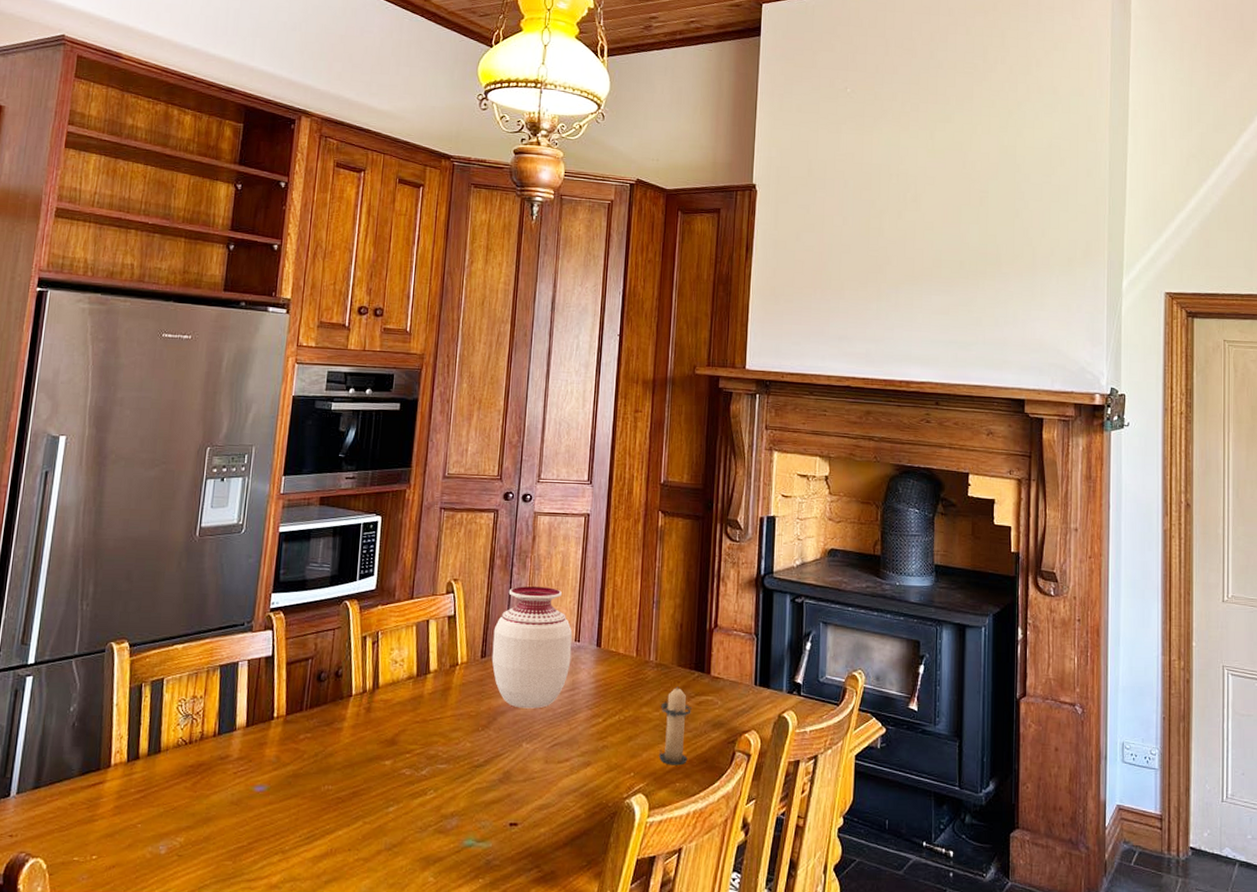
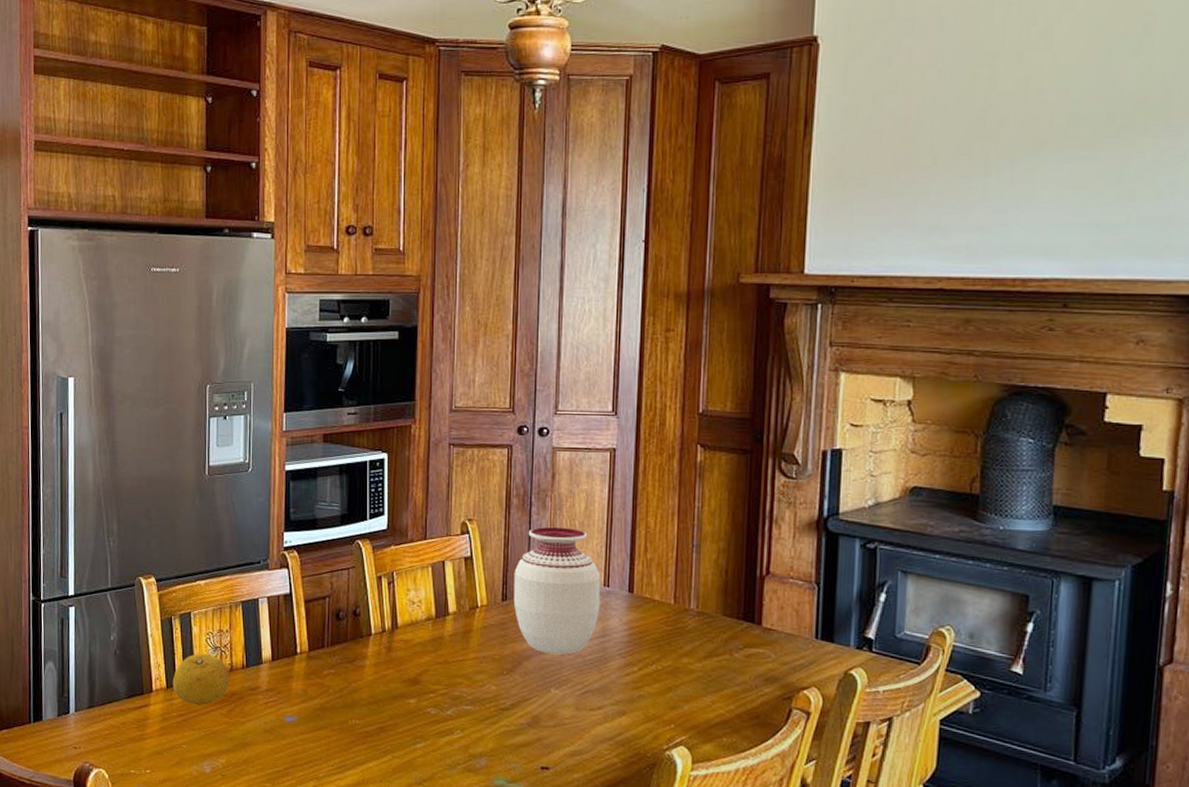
fruit: none [134,723,199,780] -> present [172,654,229,706]
candle: present [658,686,693,766] -> none [702,637,741,720]

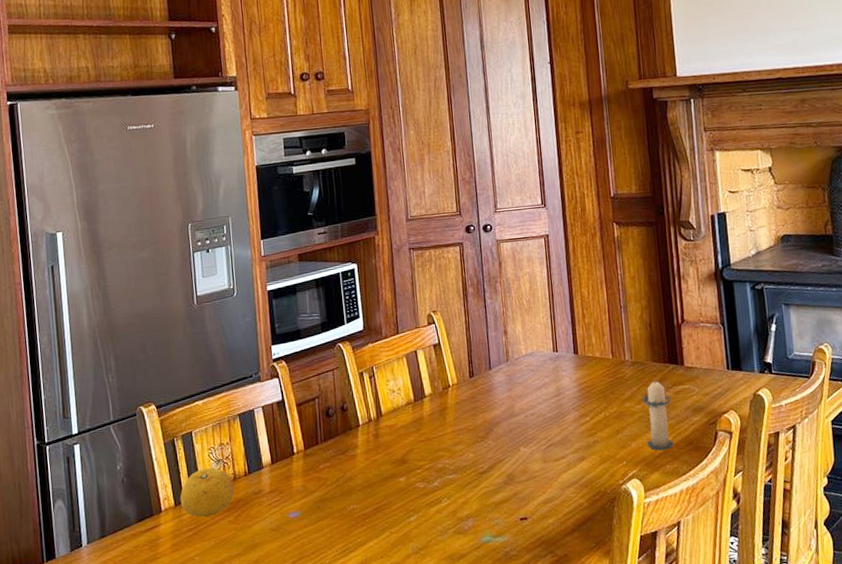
vase: present [513,527,601,655] -> none [477,306,553,418]
candle: none [702,637,741,720] -> present [642,380,674,451]

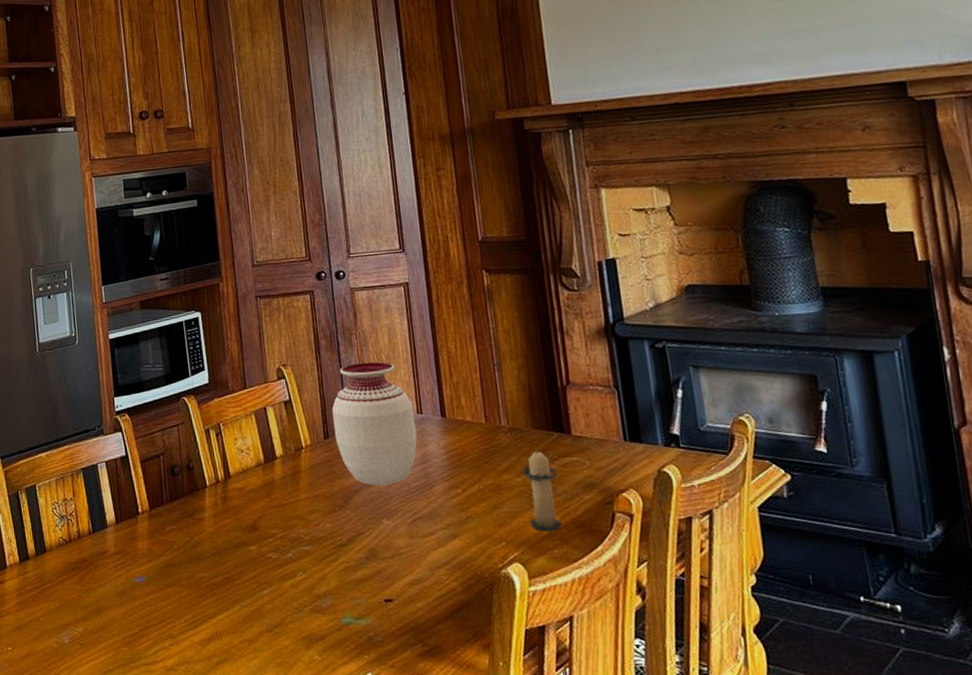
fruit: present [180,468,234,518] -> none [24,524,79,577]
vase: none [477,306,553,418] -> present [331,362,417,486]

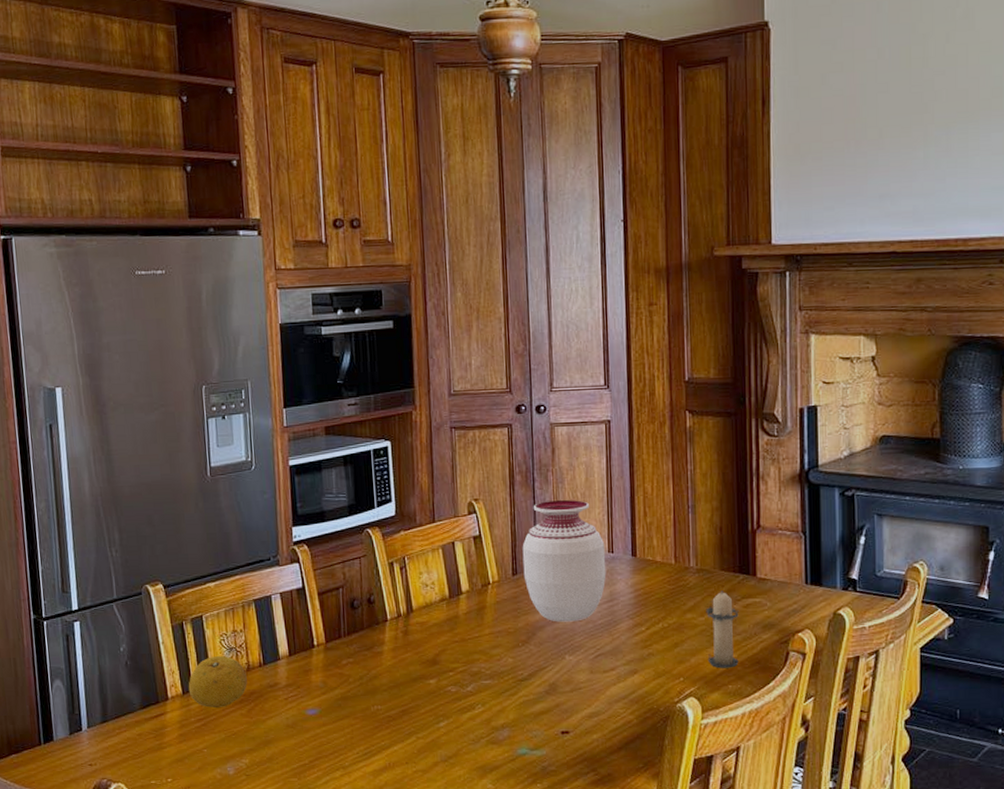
fruit: none [24,524,79,577] -> present [188,656,247,709]

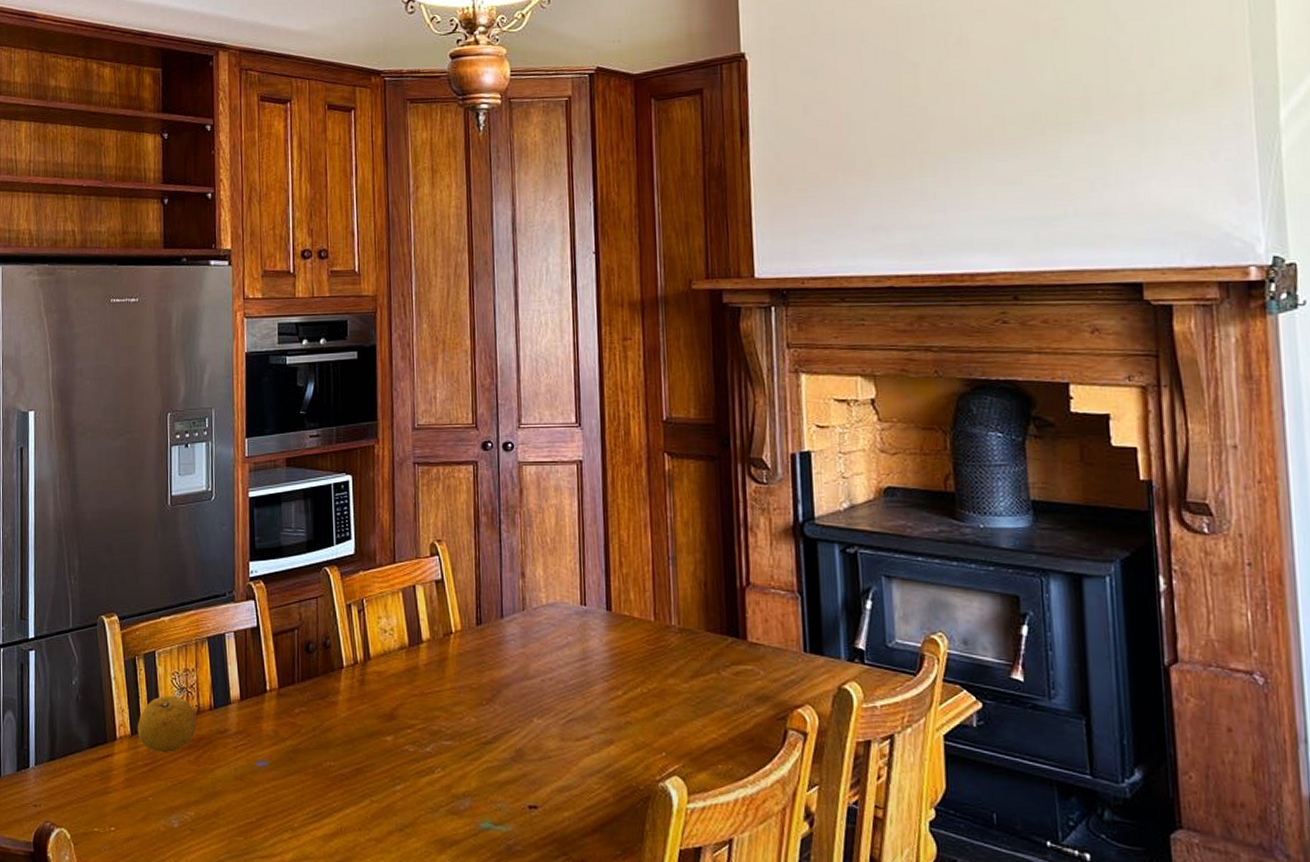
vase: present [522,500,606,622] -> none [487,545,579,681]
candle: present [706,591,740,669] -> none [690,654,729,745]

